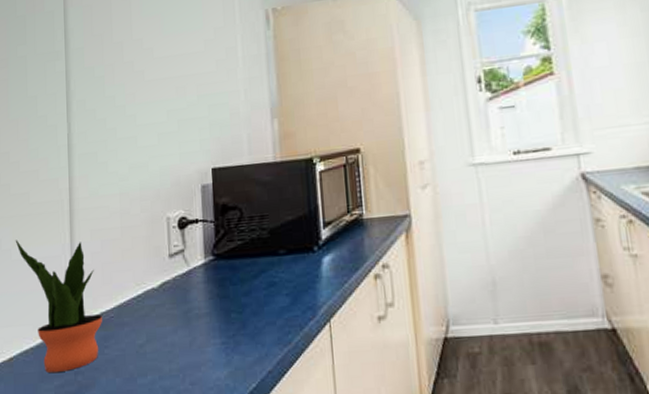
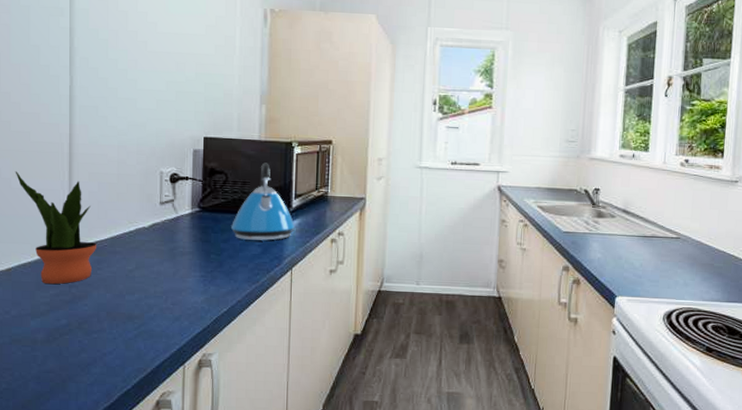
kettle: none [251,188,328,289] -> present [230,162,295,241]

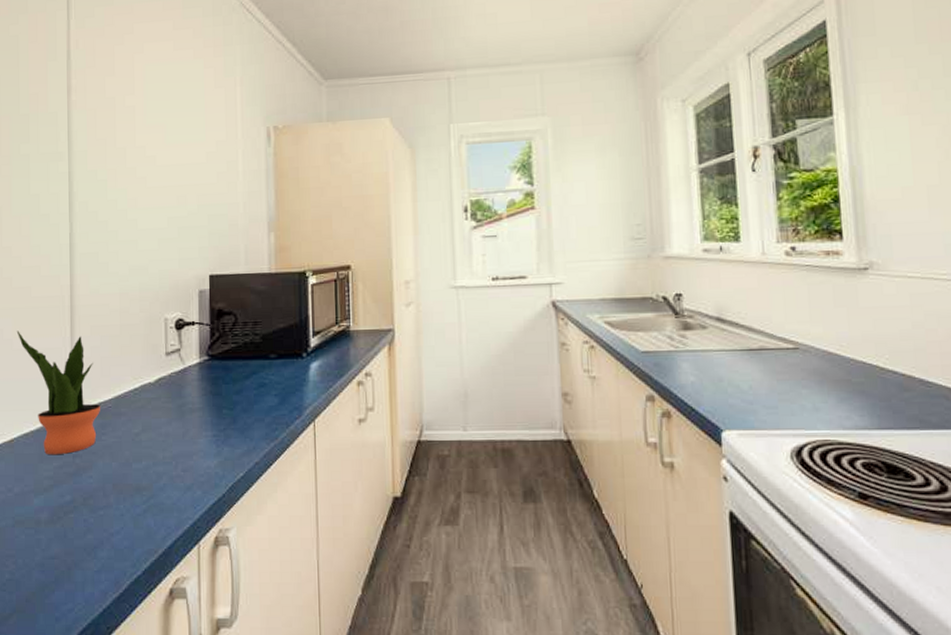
kettle: present [230,162,295,241] -> none [243,298,315,389]

